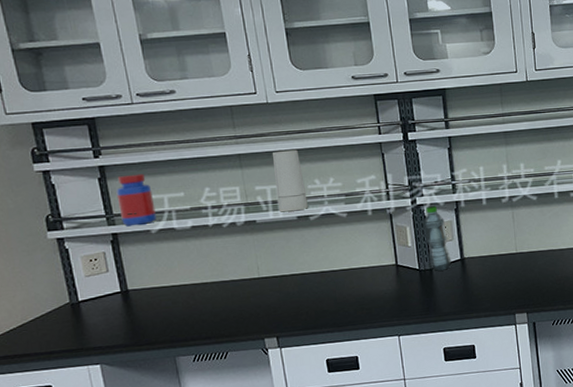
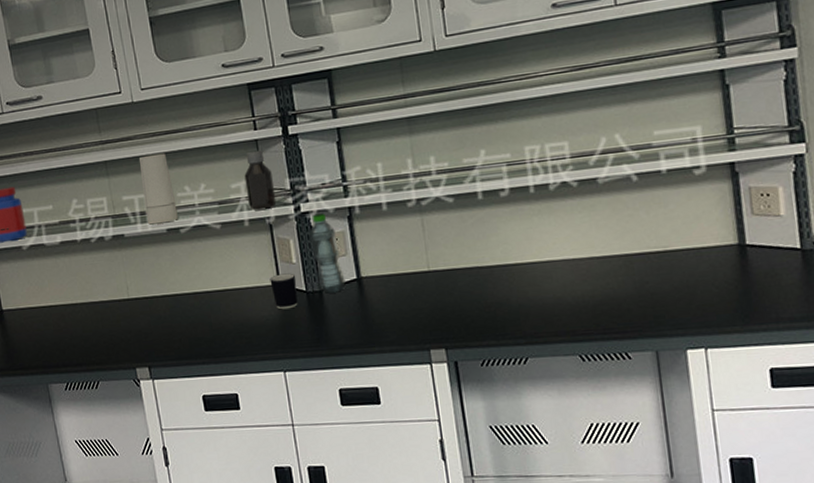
bottle: none [369,151,396,202] -> present [244,150,277,210]
mug: none [388,254,412,285] -> present [270,273,298,310]

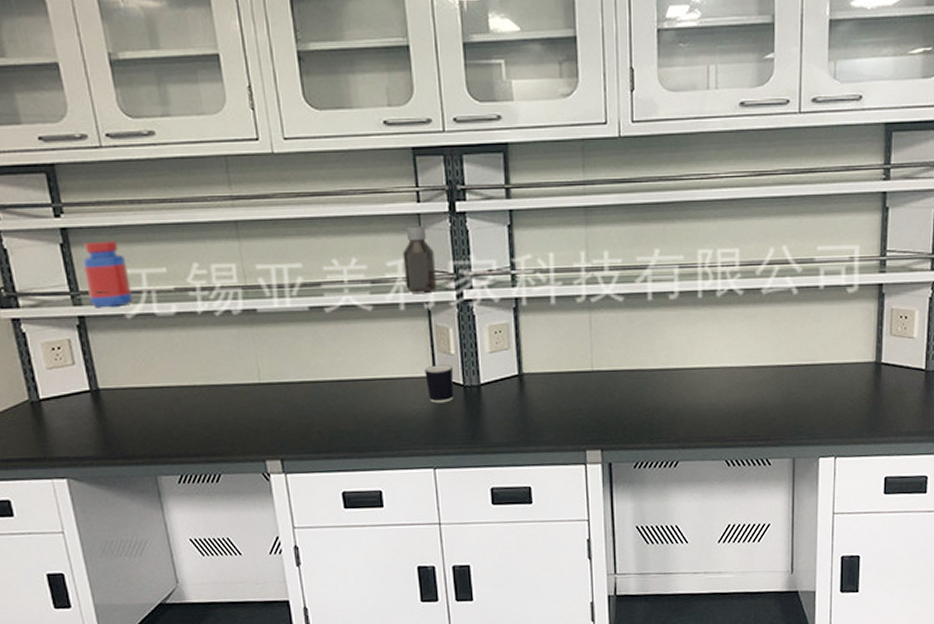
canister: present [138,153,178,225] -> none [277,218,323,300]
water bottle: present [309,213,346,294] -> none [470,302,506,389]

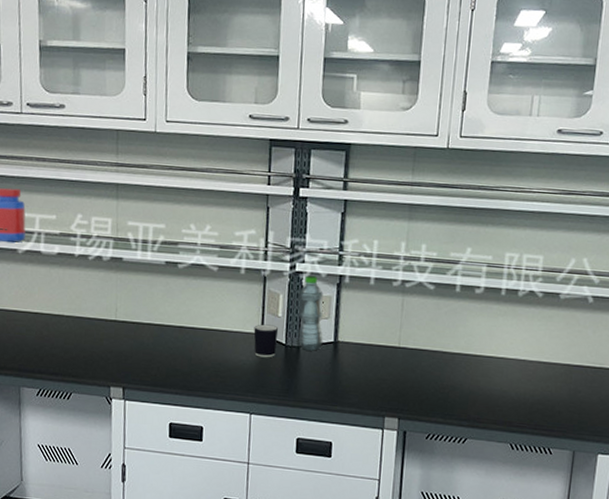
bottle: present [402,226,437,293] -> none [247,204,277,262]
water bottle: none [470,302,506,389] -> present [298,275,324,351]

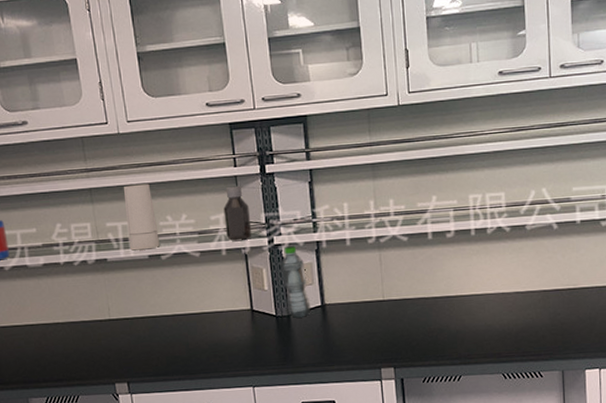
canister: none [147,186,180,256] -> present [123,184,160,251]
bottle: none [247,204,277,262] -> present [223,185,252,241]
mug: present [253,324,279,358] -> none [243,299,268,332]

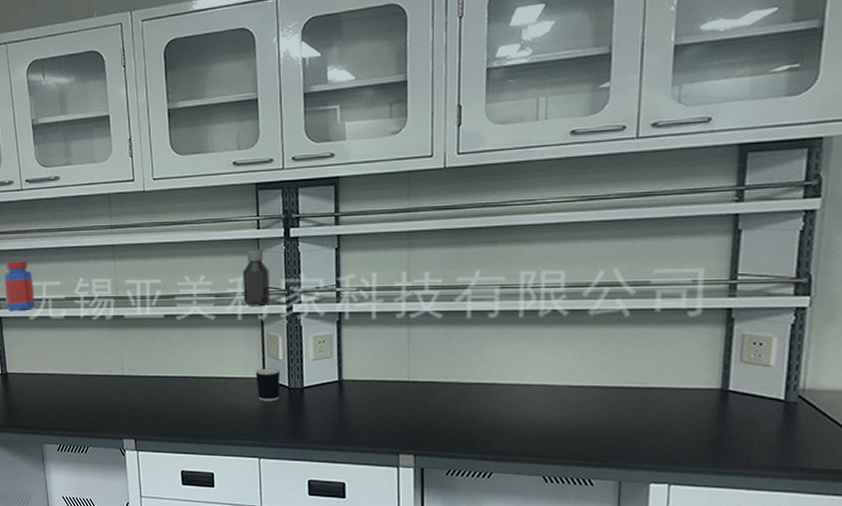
canister: present [123,184,160,251] -> none [144,243,176,309]
mug: none [243,299,268,332] -> present [255,368,281,402]
water bottle: present [280,246,311,318] -> none [297,315,327,391]

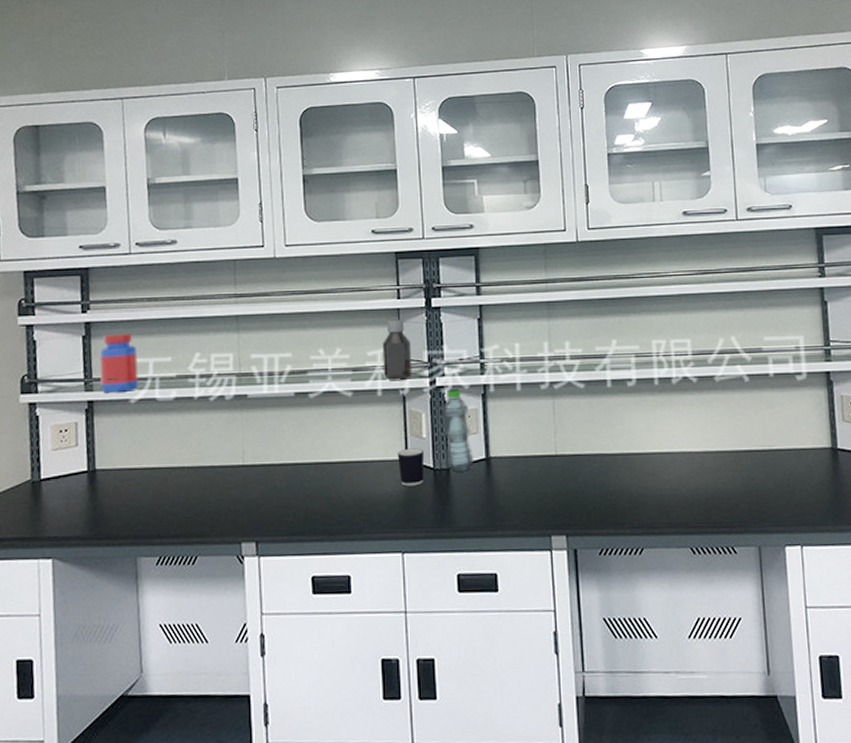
water bottle: none [297,315,327,391] -> present [441,389,474,472]

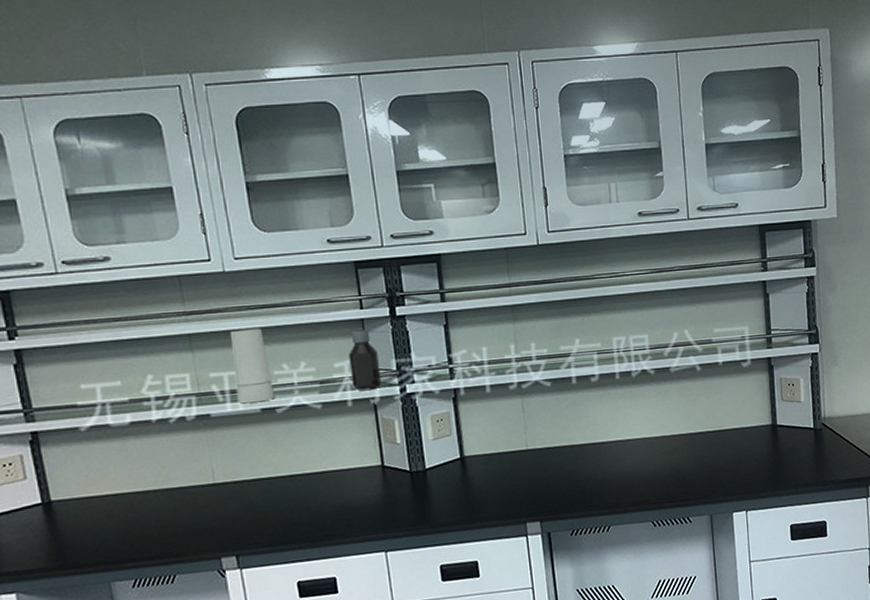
jar: present [99,333,138,394] -> none [36,358,87,423]
canister: none [273,313,308,387] -> present [229,328,274,404]
mug: present [397,448,425,486] -> none [373,453,401,490]
water bottle: present [441,389,474,472] -> none [414,394,449,473]

